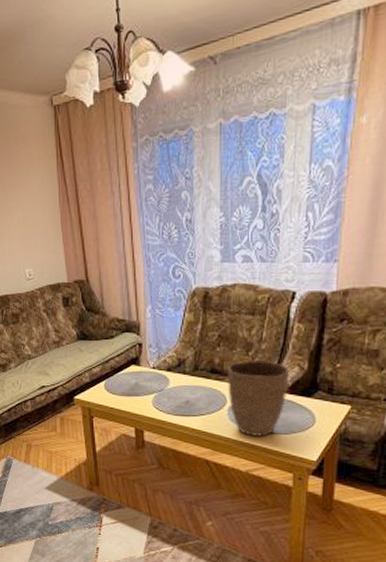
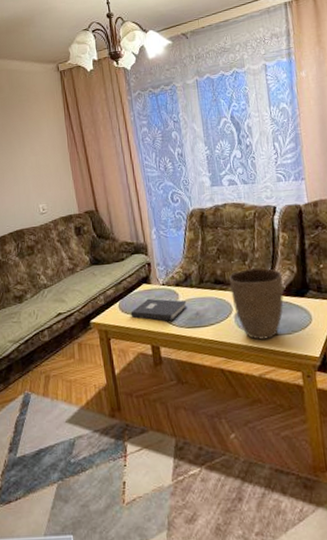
book: none [116,381,177,406] -> present [130,298,187,321]

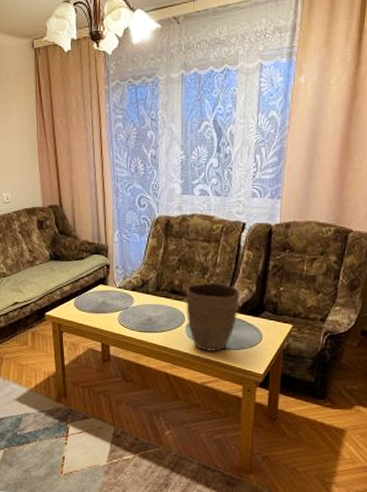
book: present [130,298,187,321] -> none [85,299,141,323]

